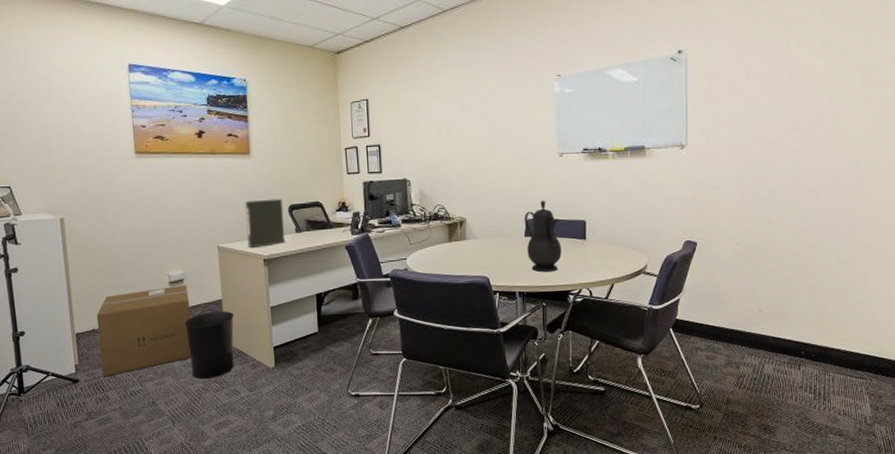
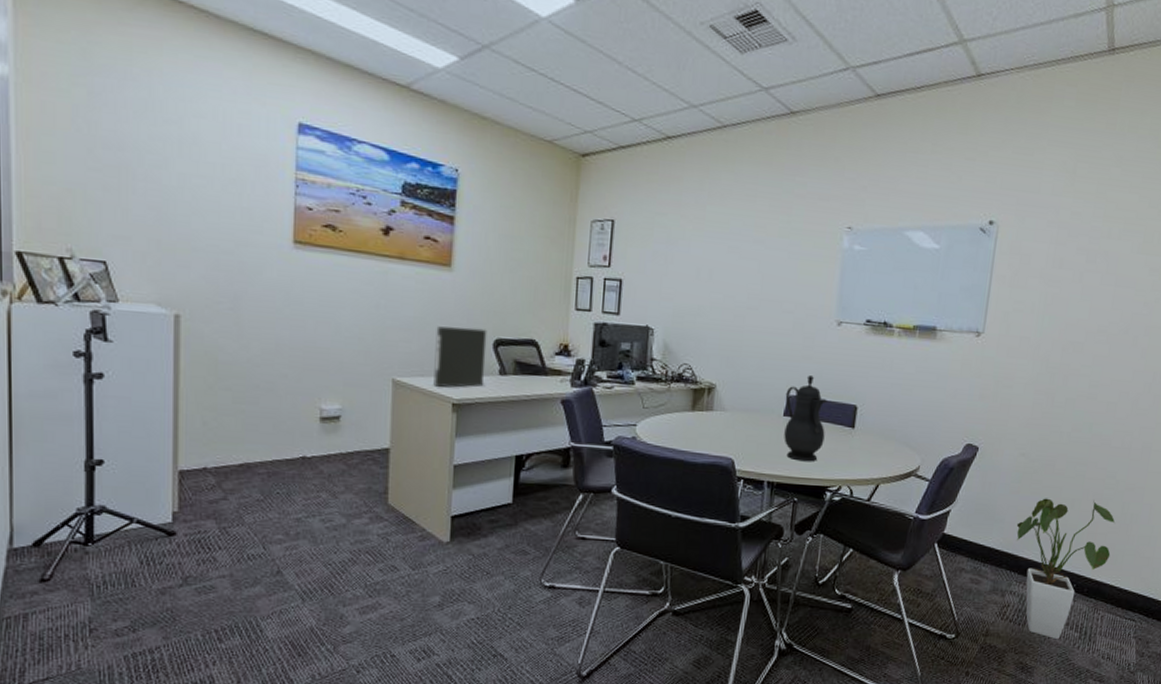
box: present [96,284,192,377] -> none [210,423,345,533]
waste bin: present [184,311,234,379] -> none [334,462,403,548]
house plant: none [741,276,833,402] -> present [1016,498,1116,640]

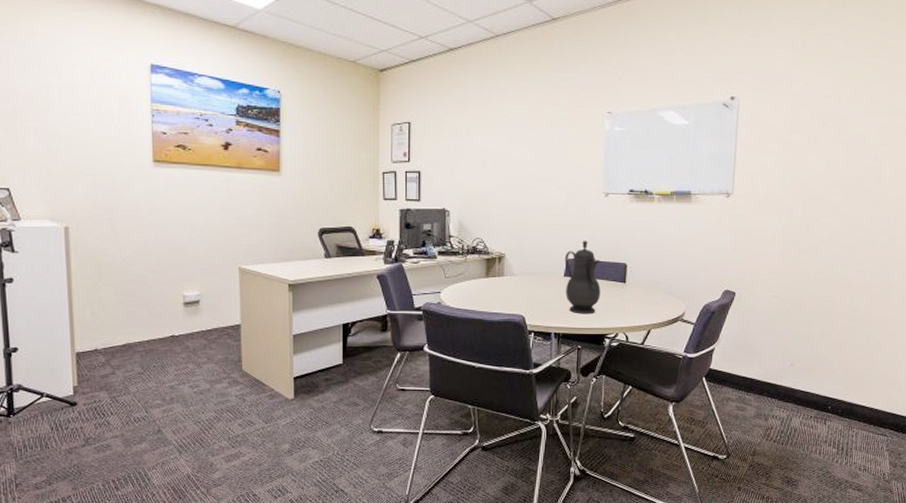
binder: present [433,326,487,387] -> none [271,220,313,271]
house plant: present [1016,498,1116,640] -> none [774,332,863,456]

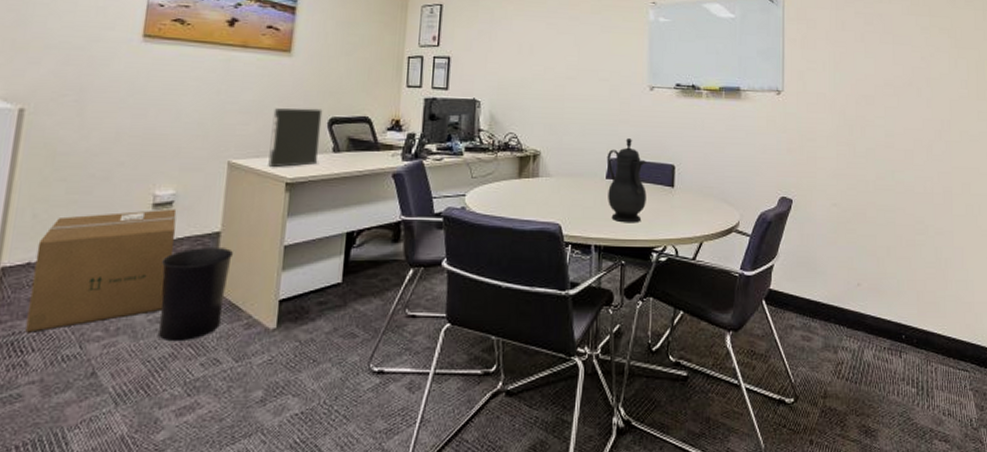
box: none [100,306,206,401] -> present [25,208,177,333]
waste bin: none [198,337,252,407] -> present [158,248,233,340]
binder: none [271,220,313,271] -> present [268,108,323,167]

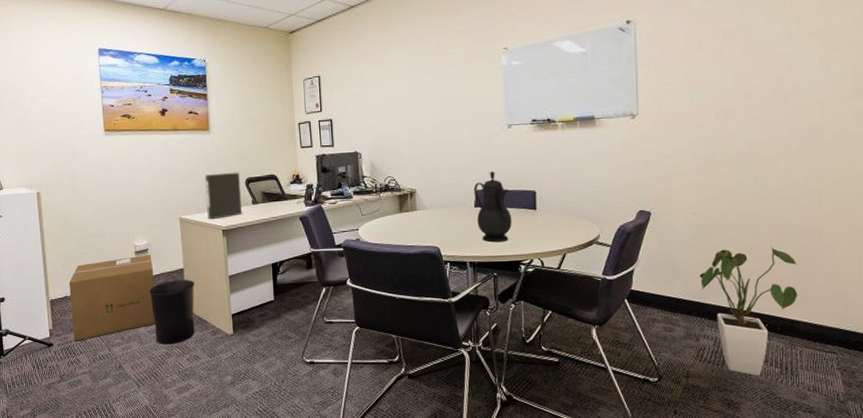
house plant: none [838,246,933,398] -> present [699,246,798,377]

